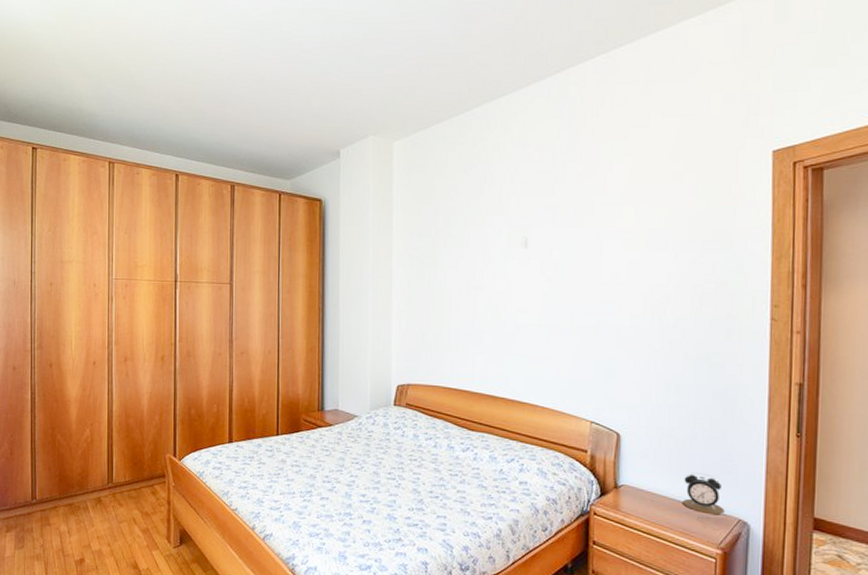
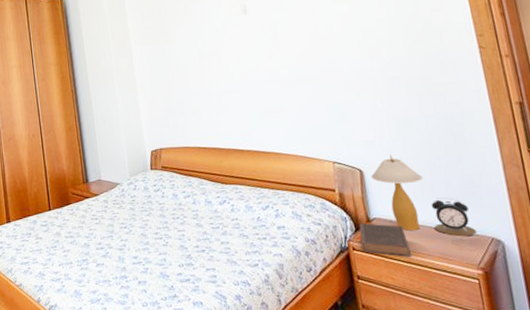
book: none [603,489,653,528] -> present [359,223,411,257]
table lamp: none [628,421,682,503] -> present [371,154,424,232]

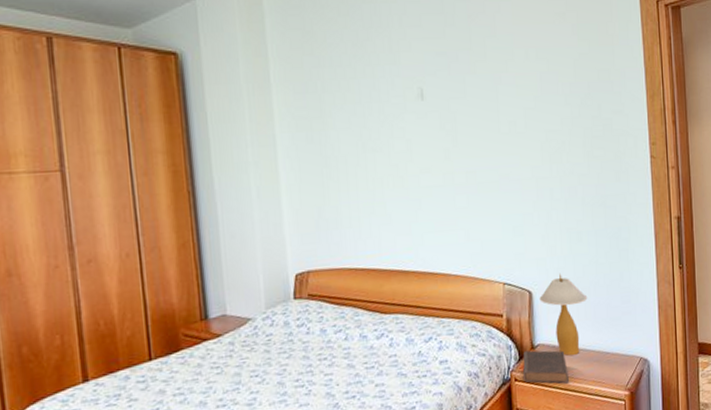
alarm clock: present [431,197,477,237] -> none [592,318,628,359]

